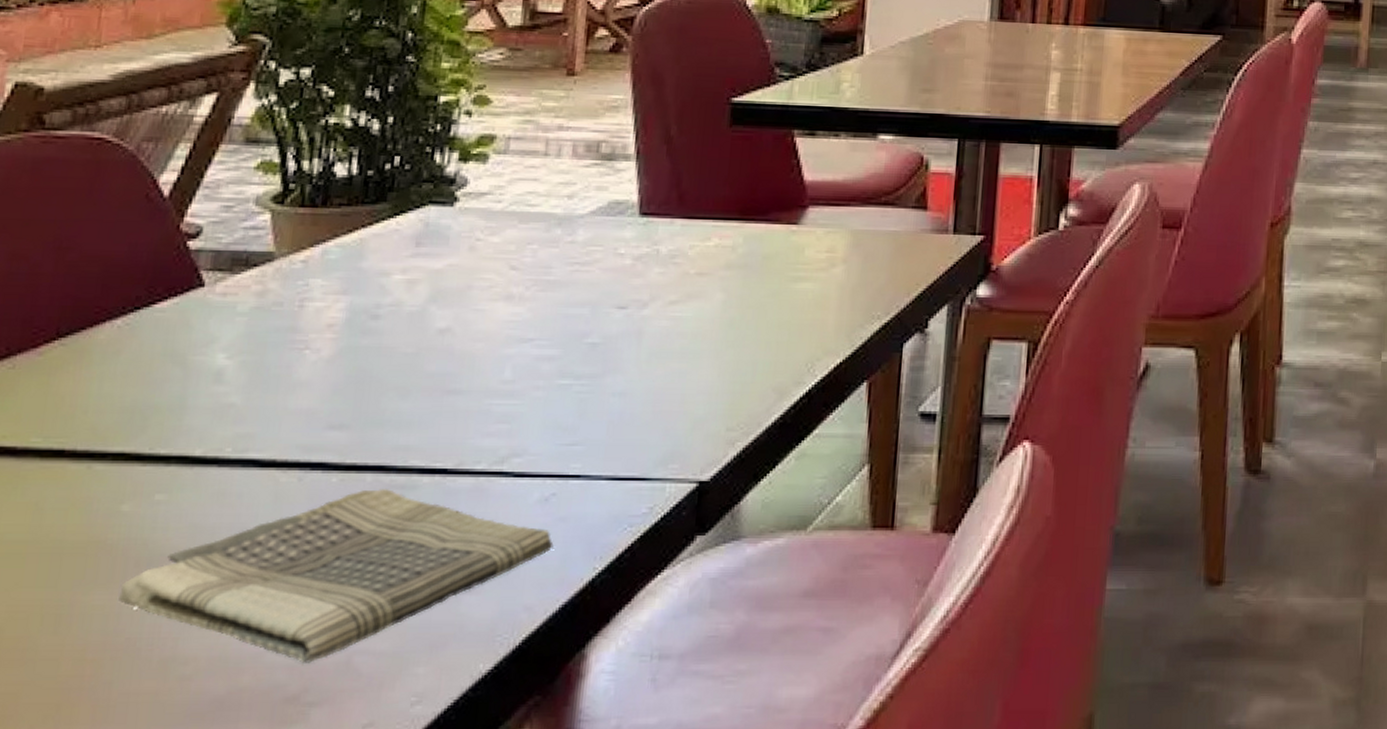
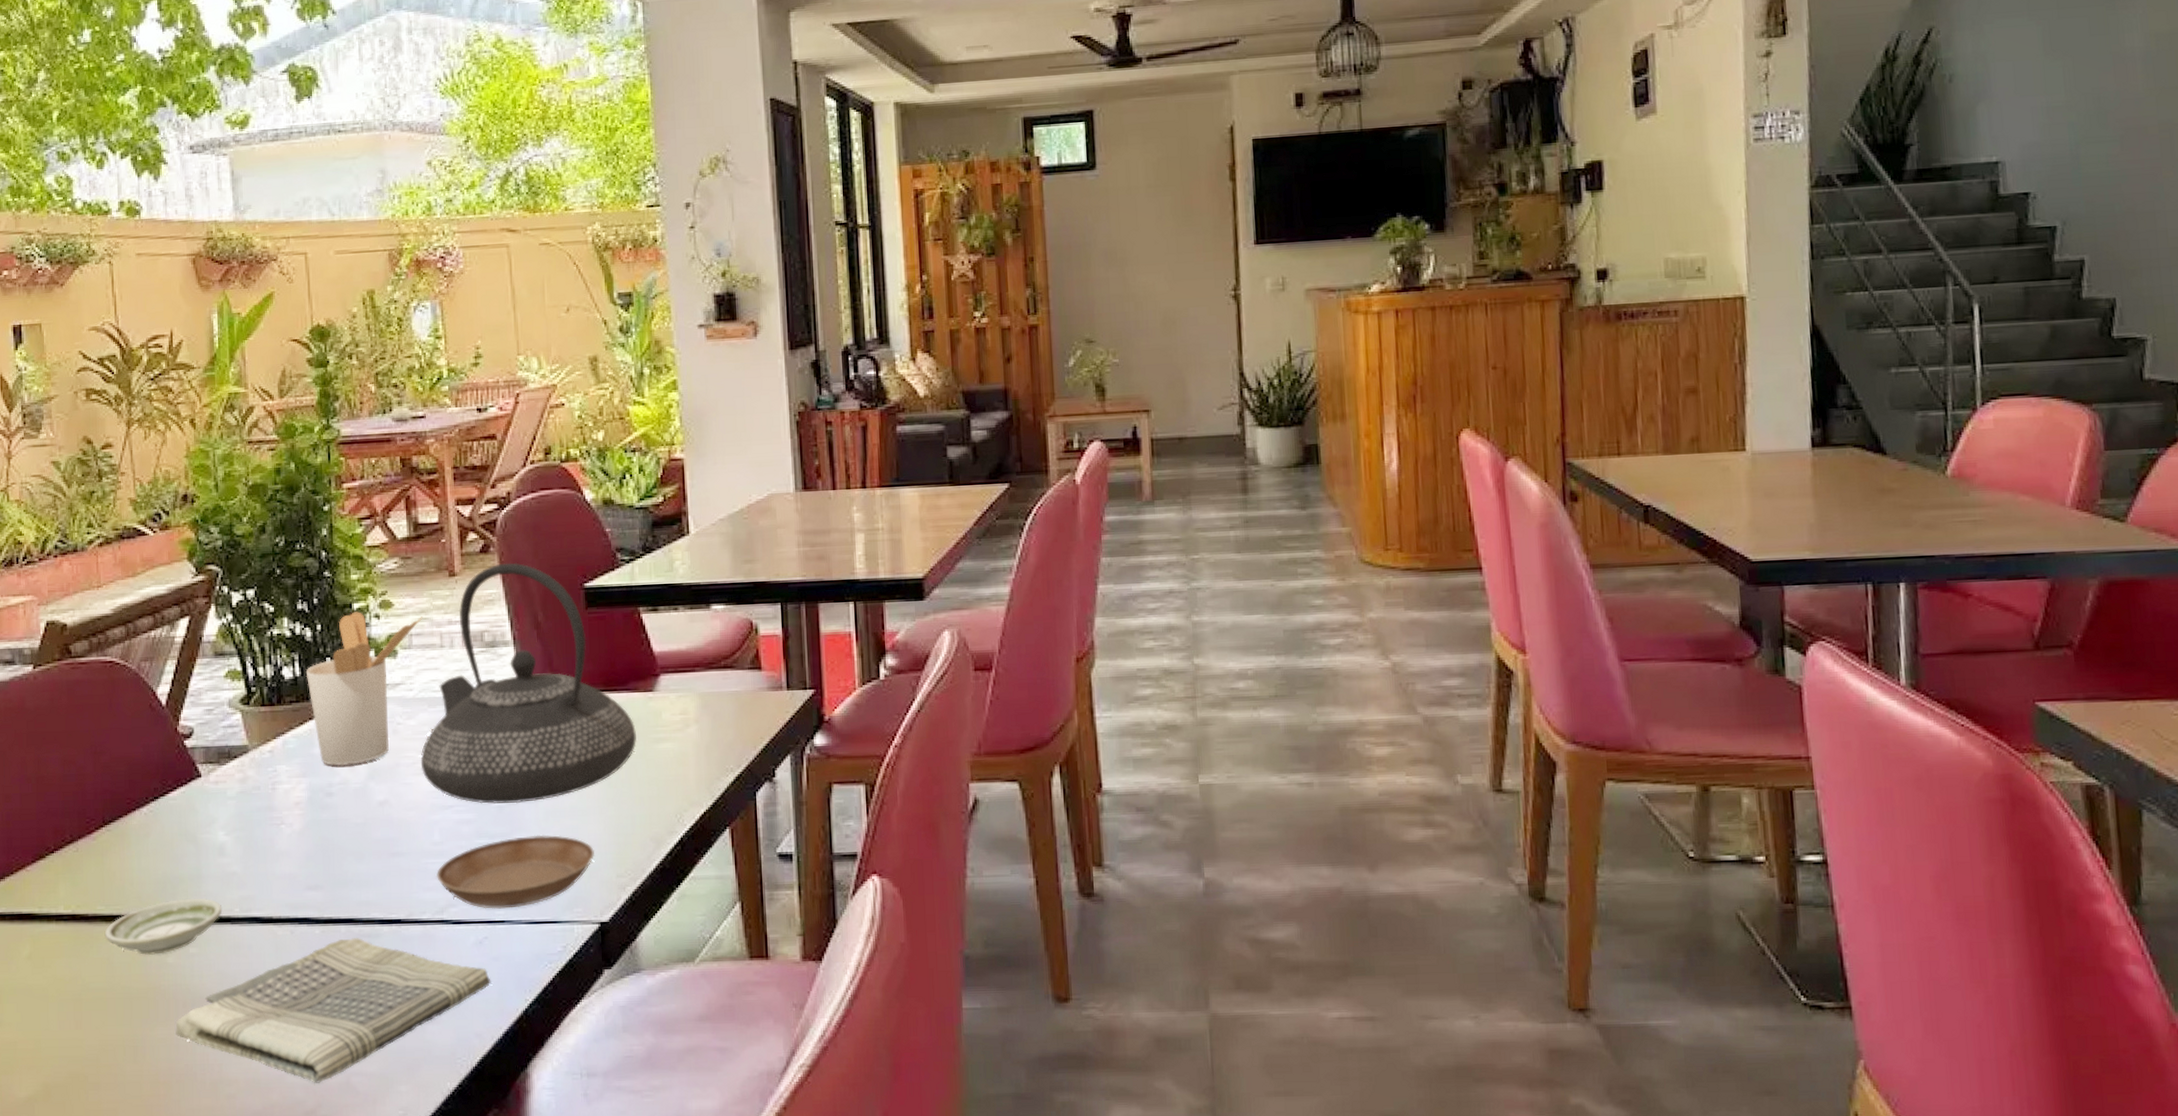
saucer: none [35,433,209,502] -> present [104,897,223,956]
utensil holder: none [365,105,527,285] -> present [305,611,423,767]
teapot: none [499,66,772,341] -> present [420,562,636,804]
saucer: none [500,378,703,461] -> present [436,834,594,909]

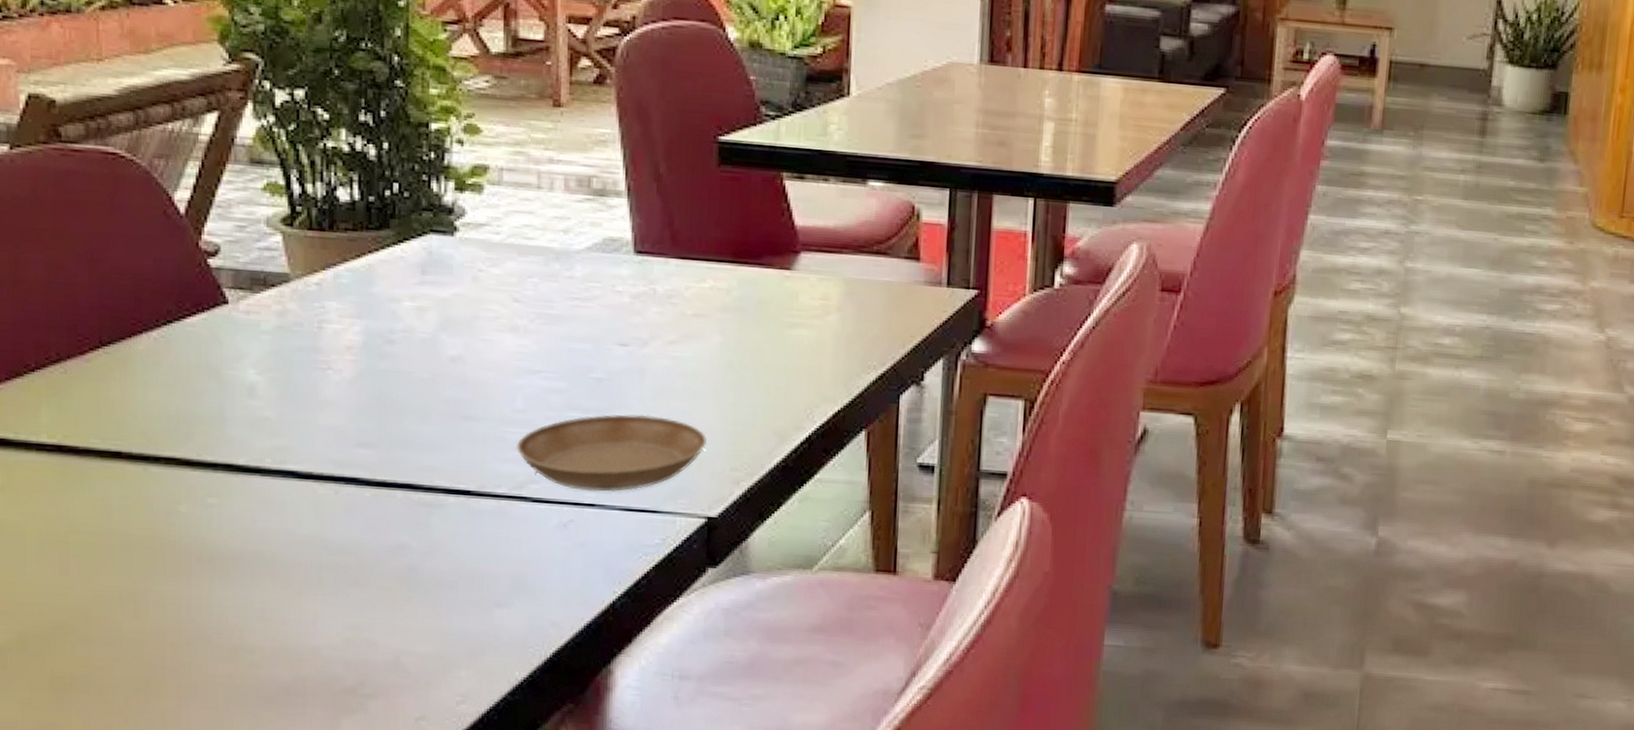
saucer: present [104,897,223,956] -> none [99,440,250,502]
dish towel: present [175,938,491,1083] -> none [187,506,575,660]
utensil holder: present [305,611,423,767] -> none [366,133,518,312]
teapot: present [420,562,636,804] -> none [504,99,767,377]

